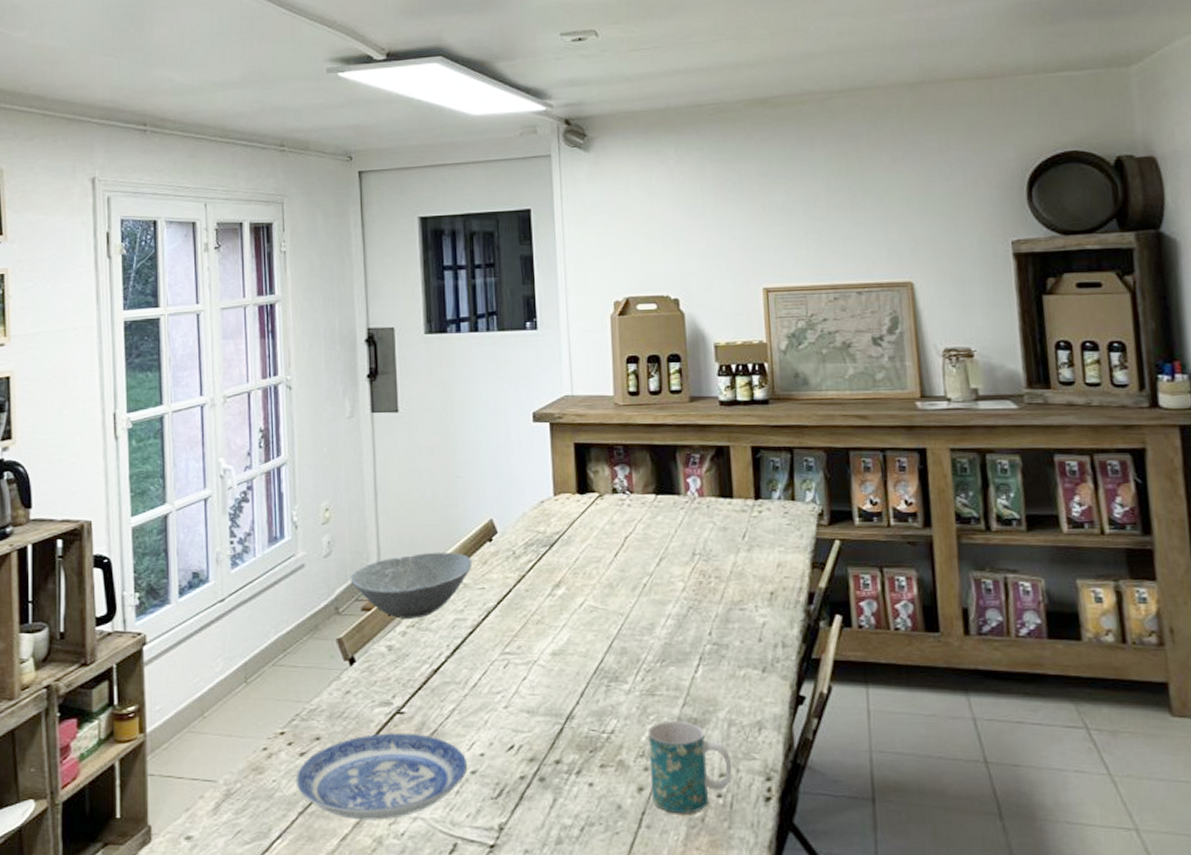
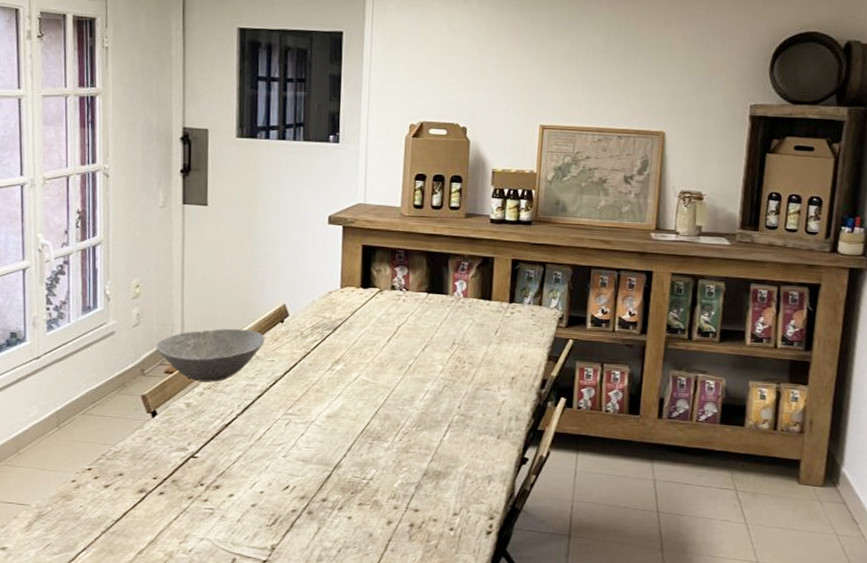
plate: present [295,733,468,820] -> none [100,472,249,540]
mug: present [648,720,732,813] -> none [398,472,464,541]

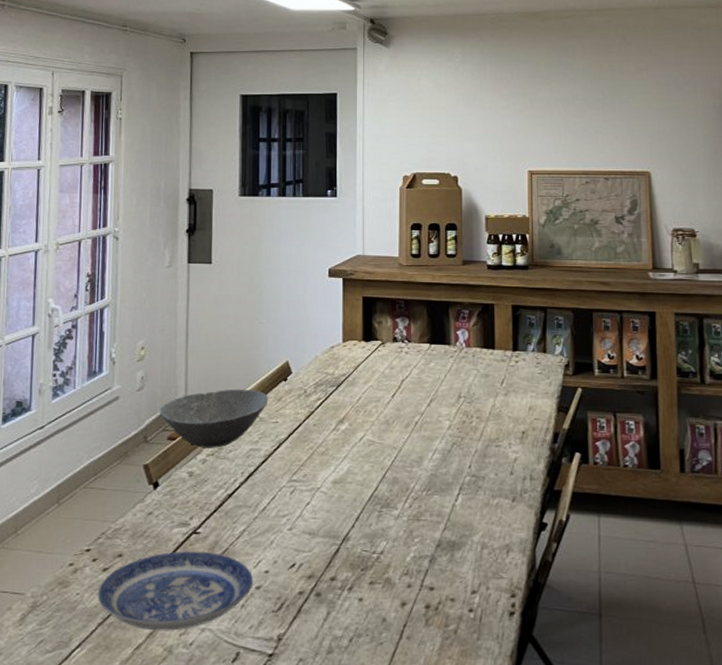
plate: none [100,472,249,540] -> present [97,551,254,631]

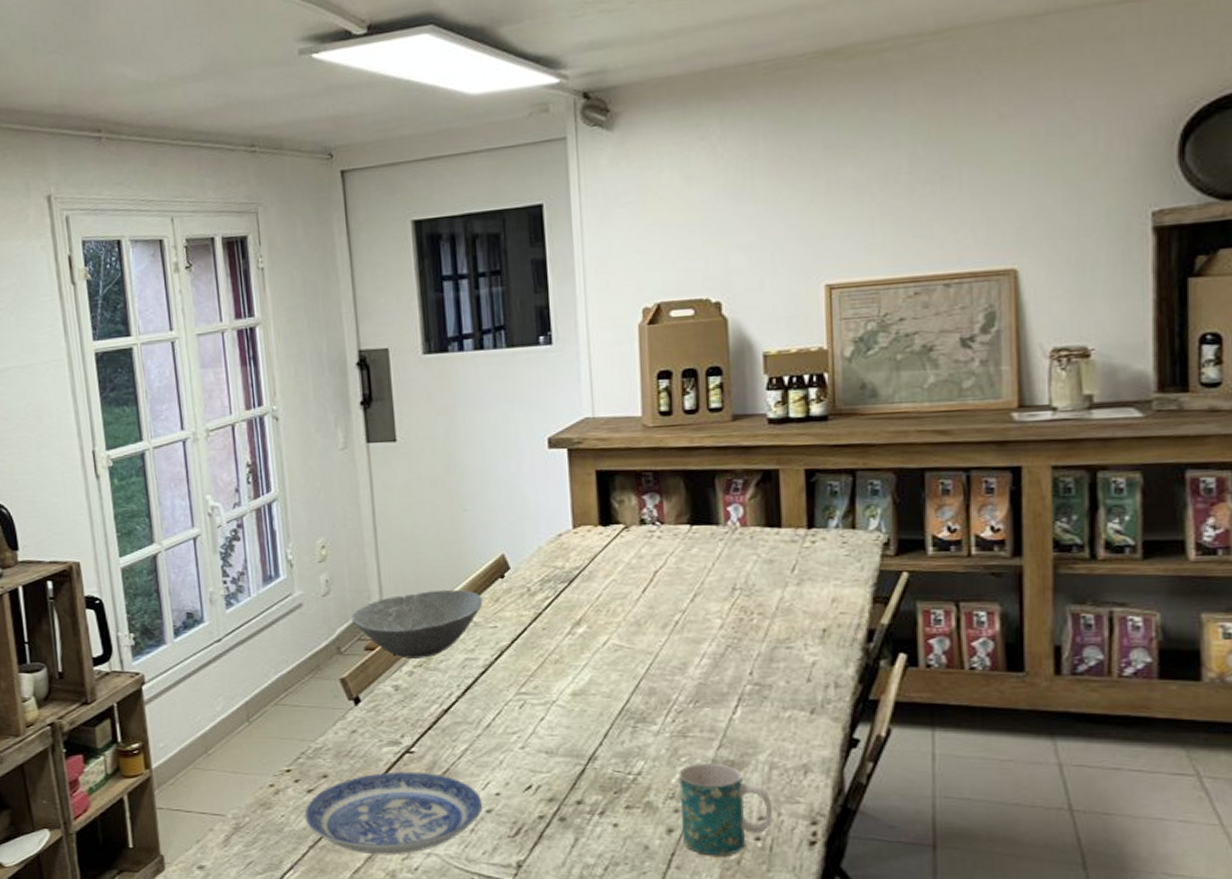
mug: none [412,543,483,625] -> present [679,762,773,855]

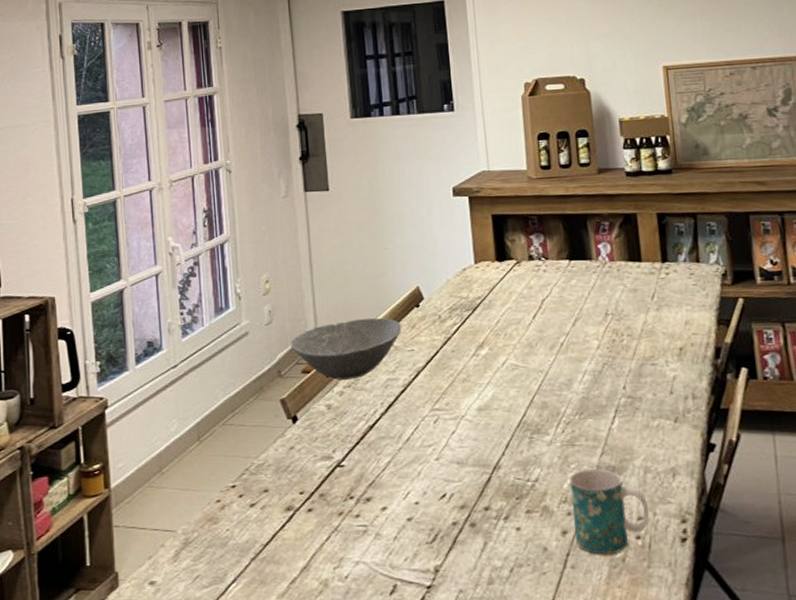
plate: present [304,771,483,855] -> none [247,484,404,565]

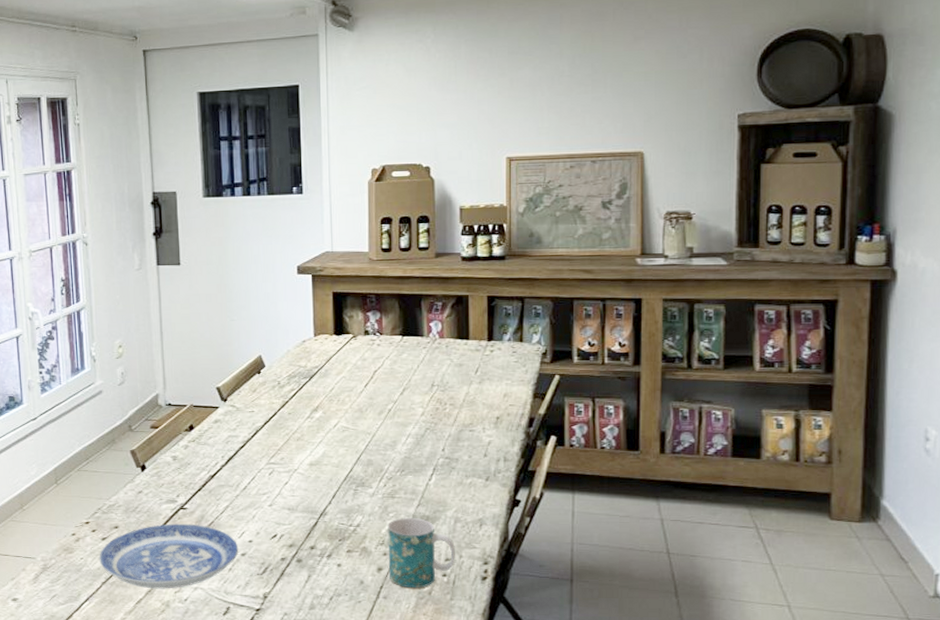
plate: none [247,484,404,565] -> present [99,524,239,589]
bowl: present [290,318,402,380] -> none [141,382,244,435]

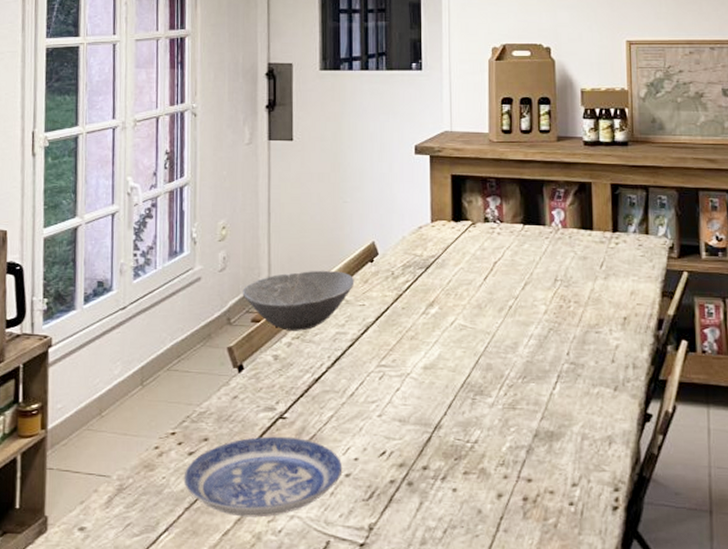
bowl: none [141,382,244,435] -> present [242,271,355,331]
mug: present [387,517,456,588] -> none [508,432,584,519]

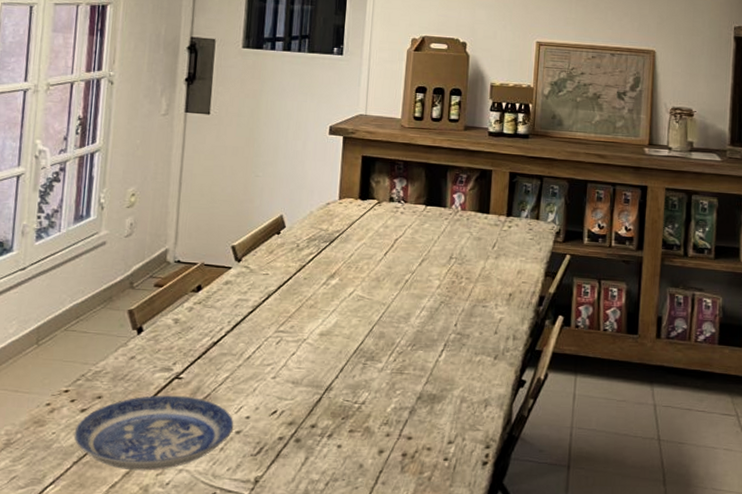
bowl: present [242,271,355,331] -> none [147,240,260,297]

